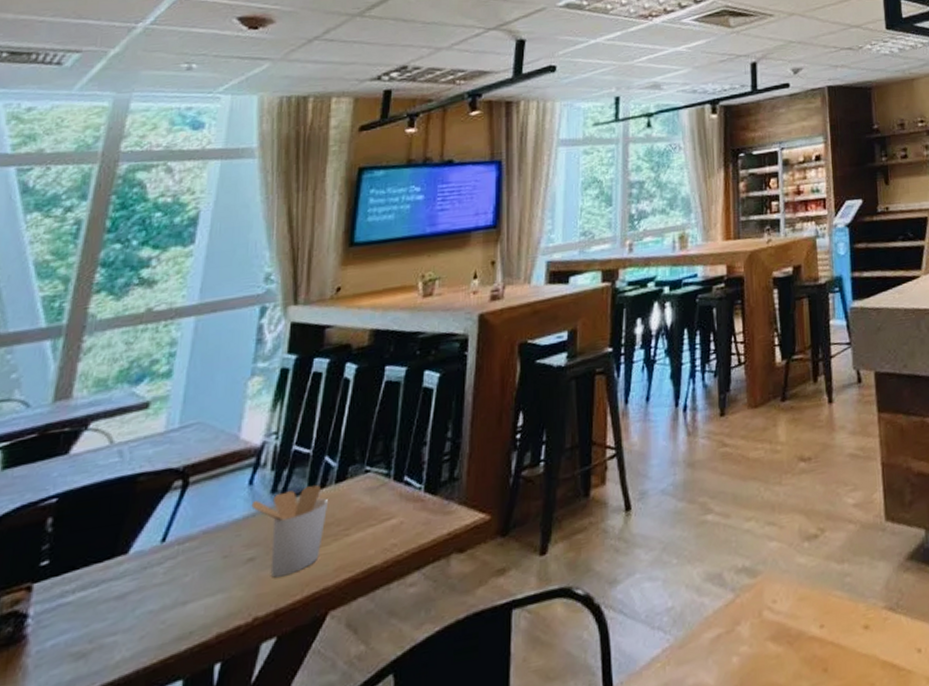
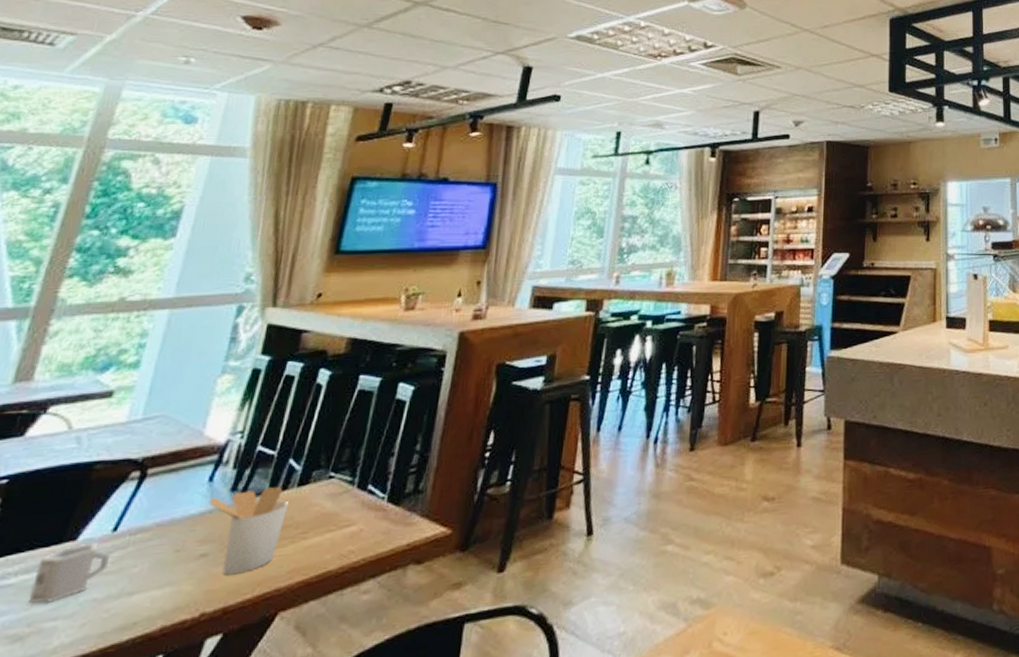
cup: none [87,553,162,621] -> present [27,542,111,605]

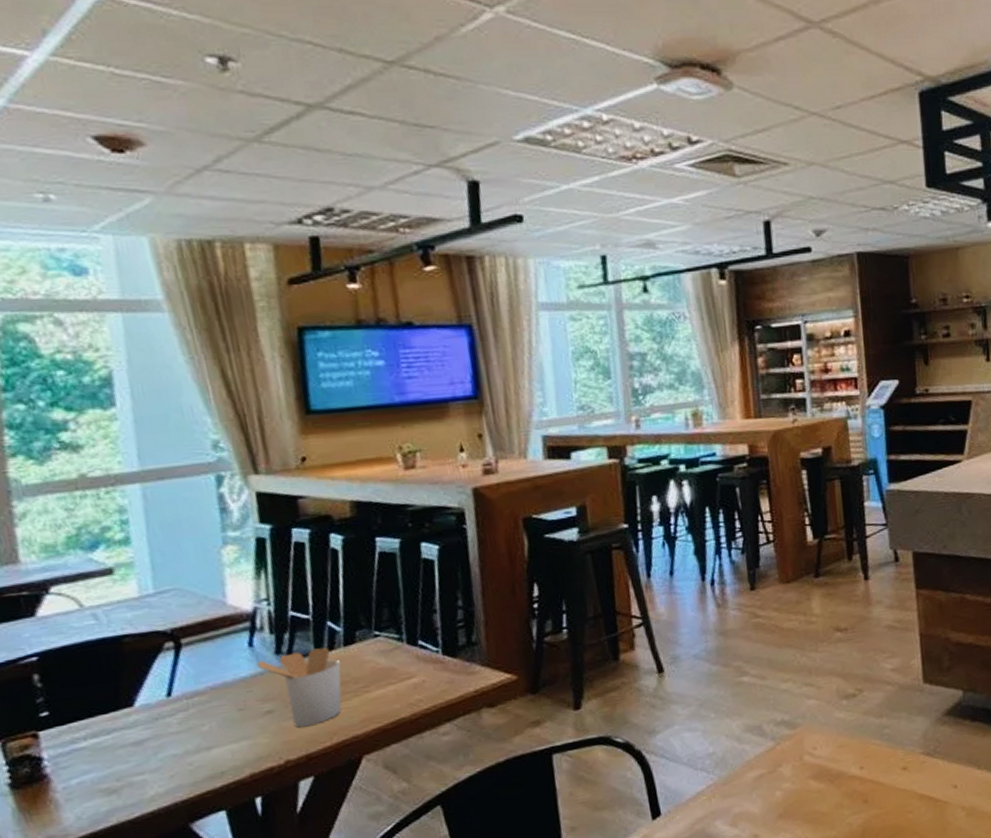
cup: present [27,542,111,605] -> none [103,706,177,763]

